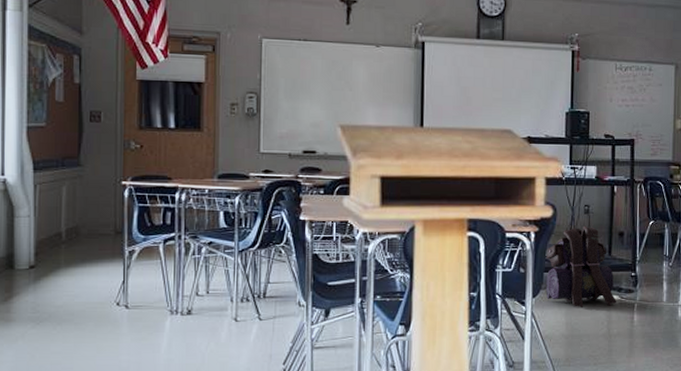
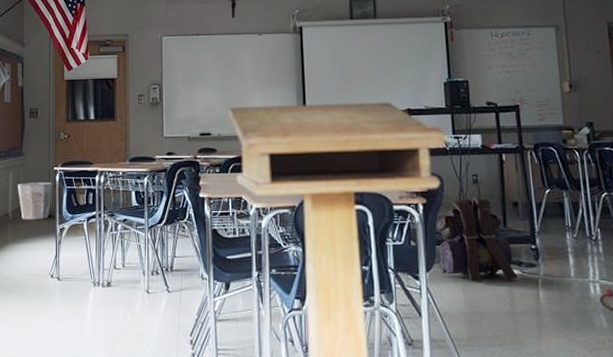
waste bin: none [74,198,121,241] -> present [18,182,53,220]

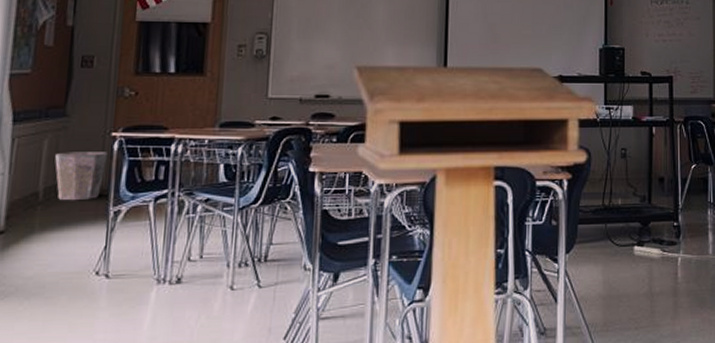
backpack: present [437,196,518,284] -> none [580,171,658,264]

